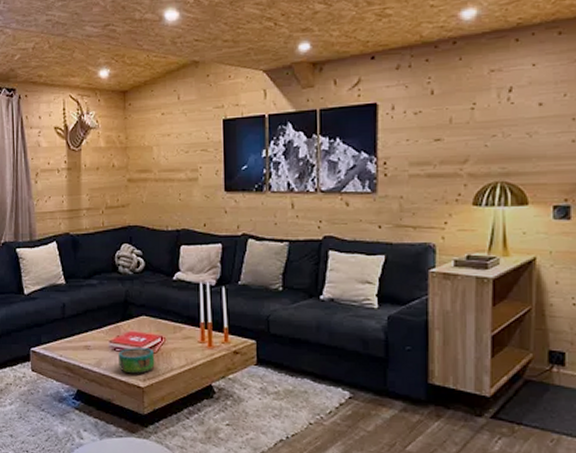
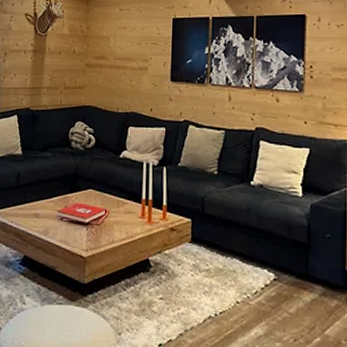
decorative bowl: present [118,347,155,374] -> none [64,218,98,244]

